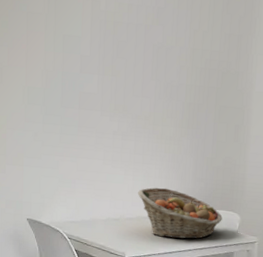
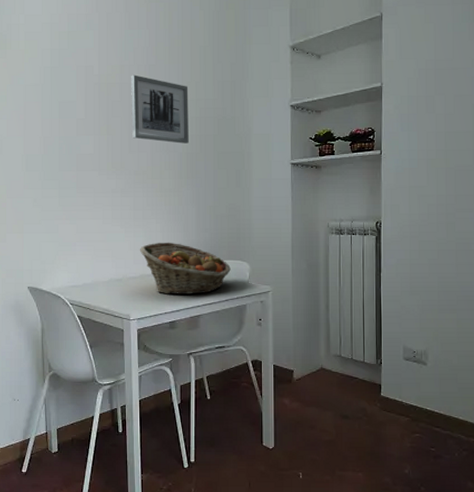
wall art: none [136,15,196,94] -> present [131,75,189,144]

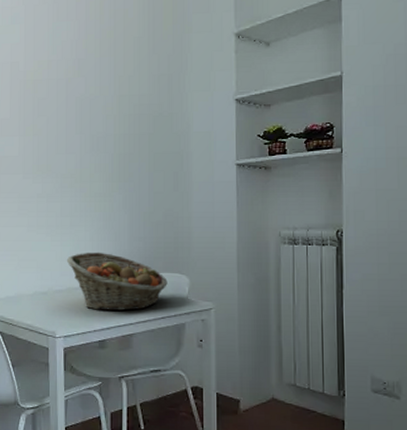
wall art: present [131,75,189,144] -> none [59,70,121,144]

